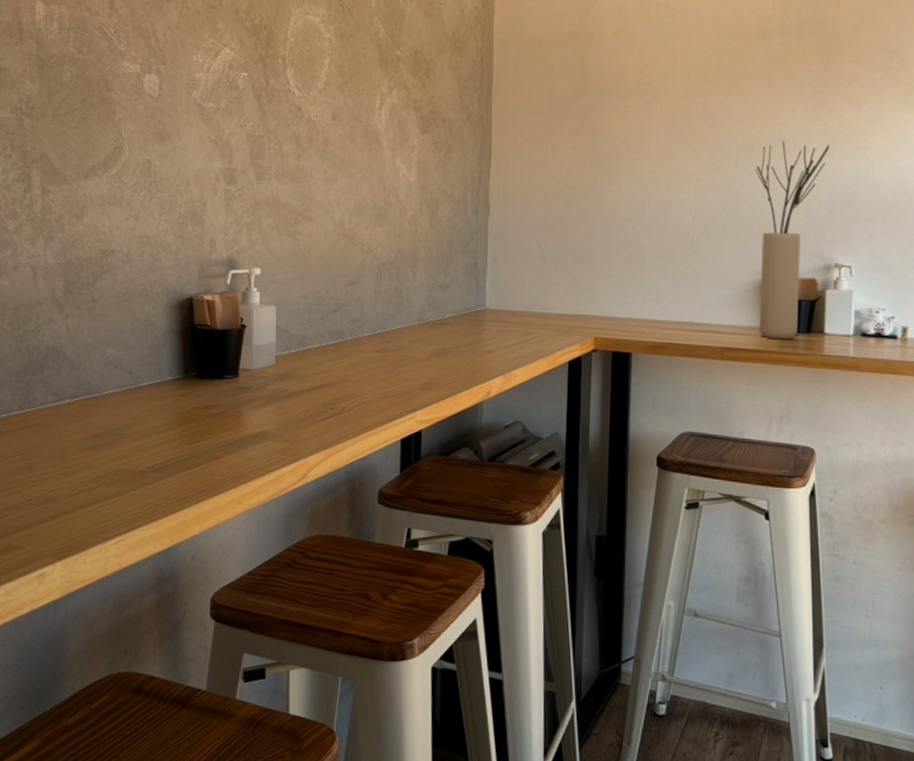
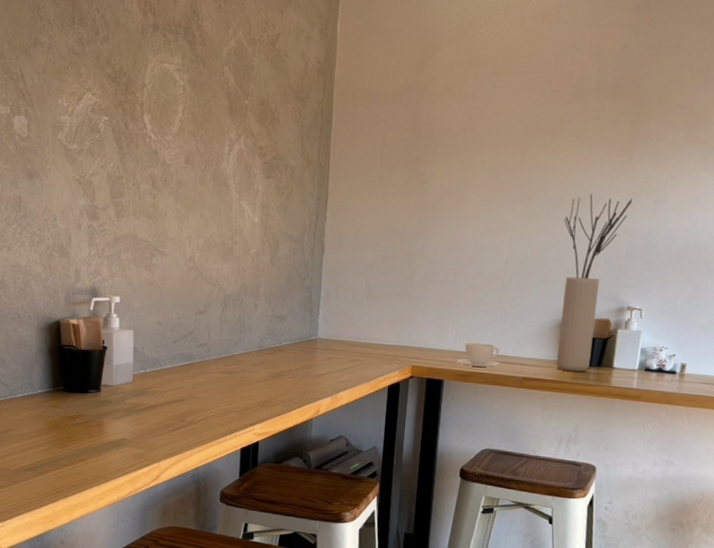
teacup: none [645,309,695,337] -> present [457,342,500,367]

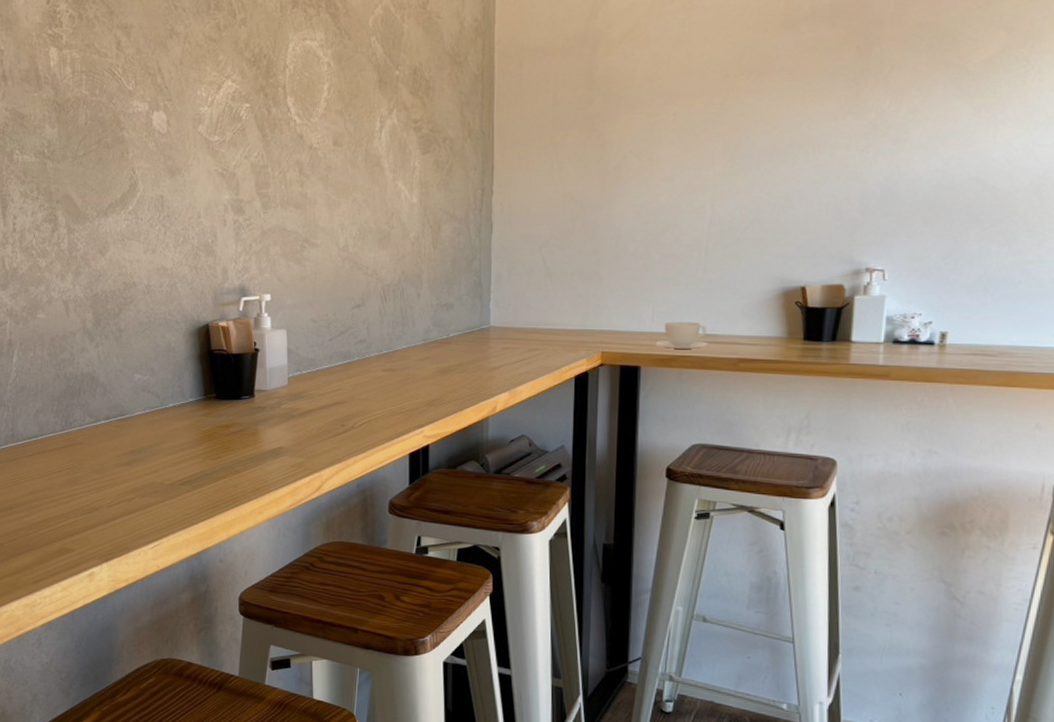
vase: present [557,193,633,372] -> none [778,138,865,348]

